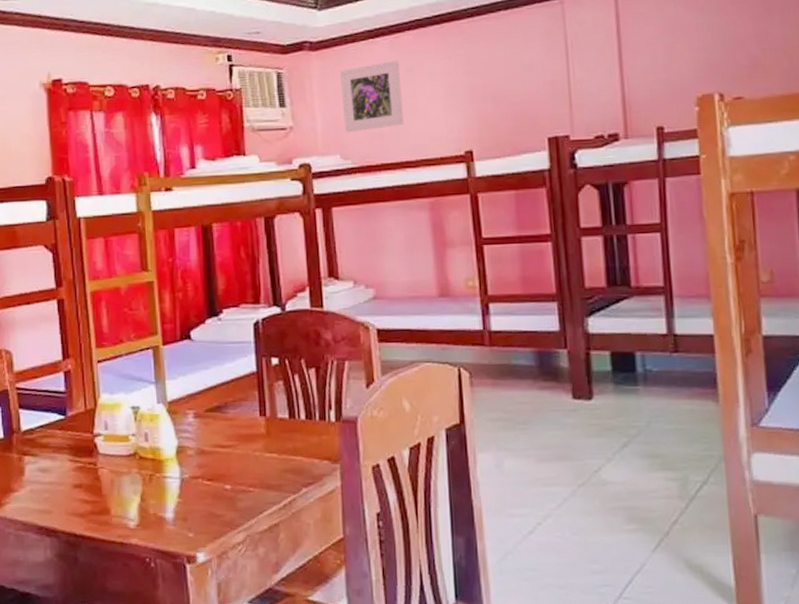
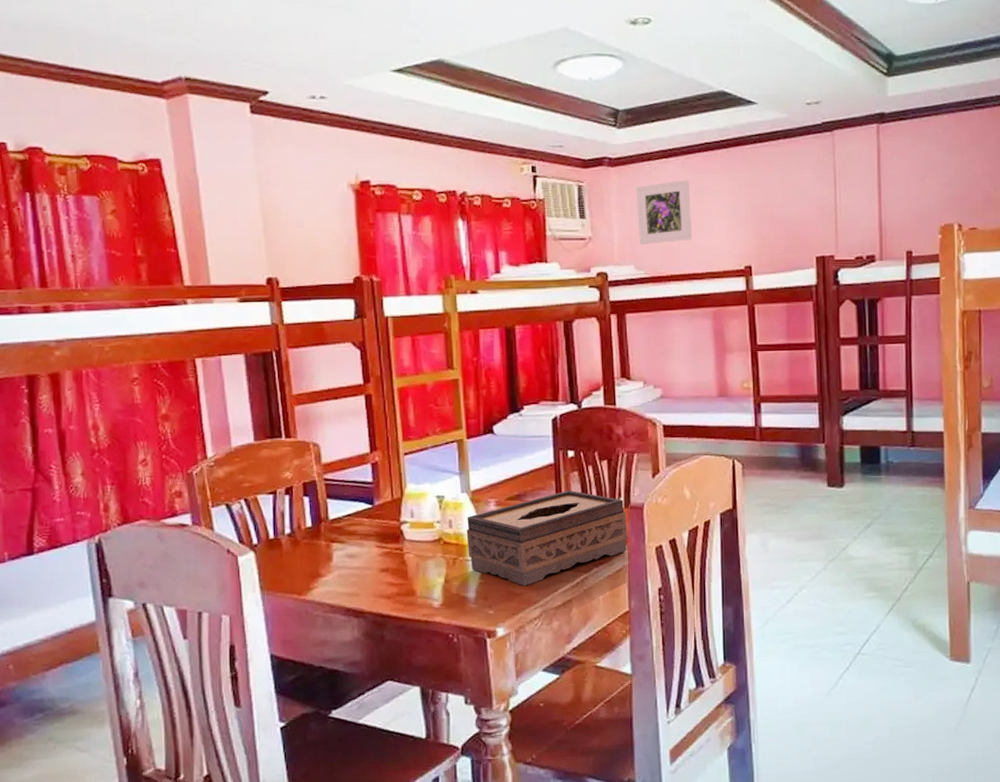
tissue box: none [163,401,340,507] -> present [466,490,628,586]

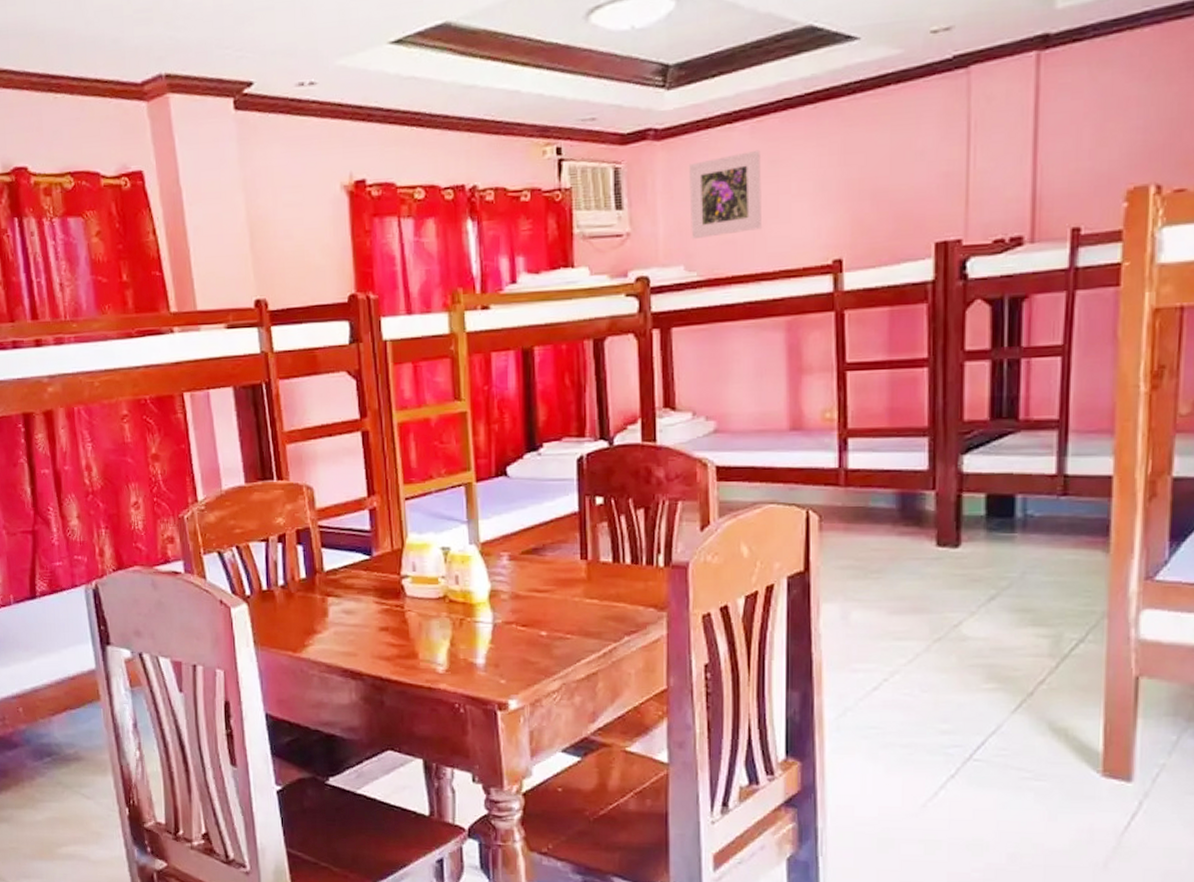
tissue box: present [466,490,628,586] -> none [475,543,667,654]

